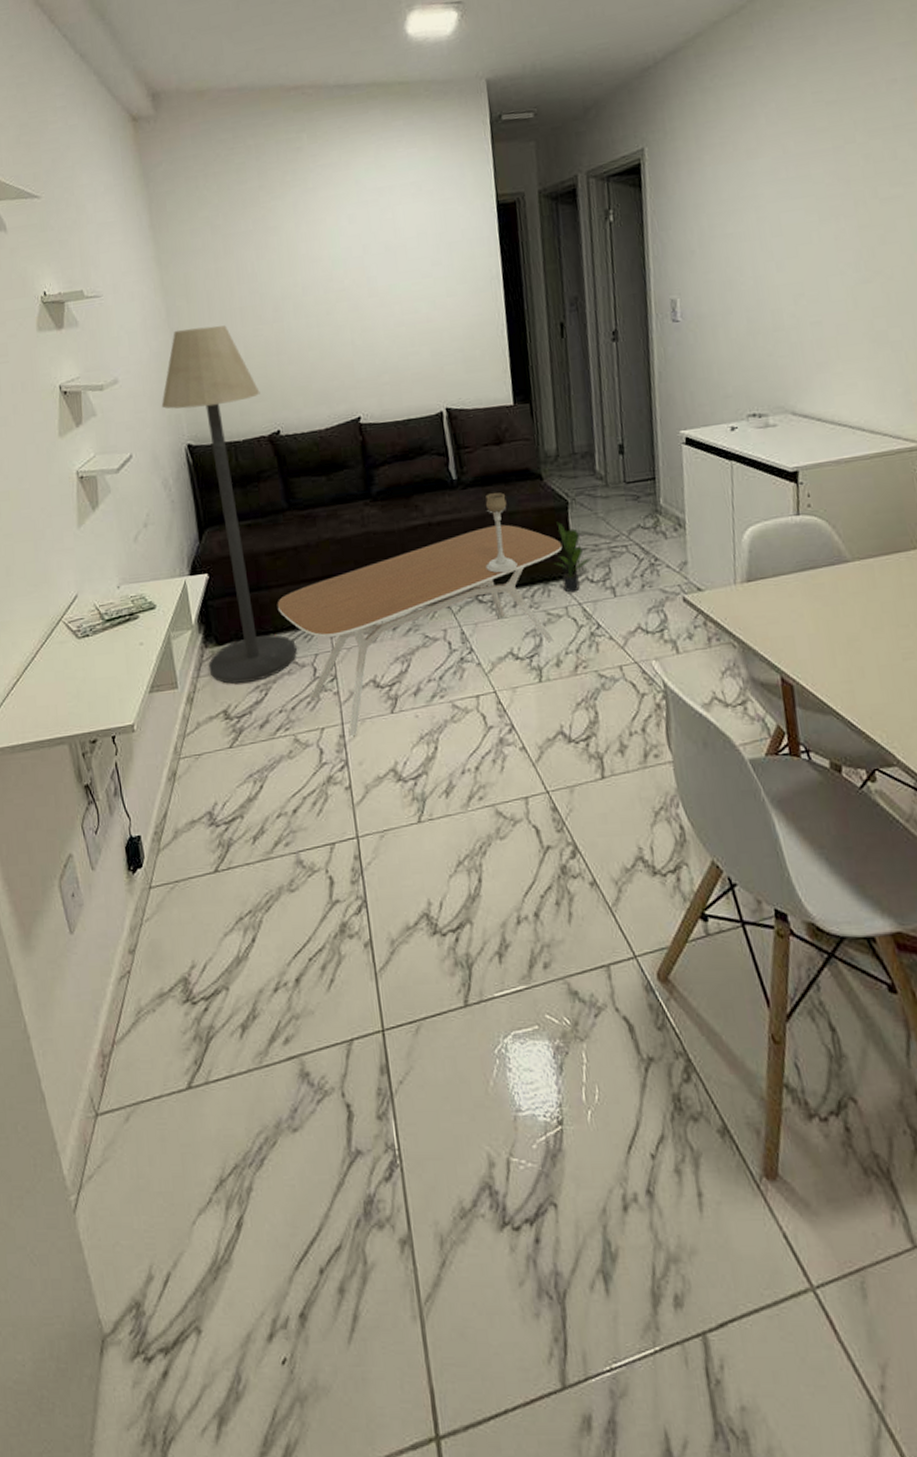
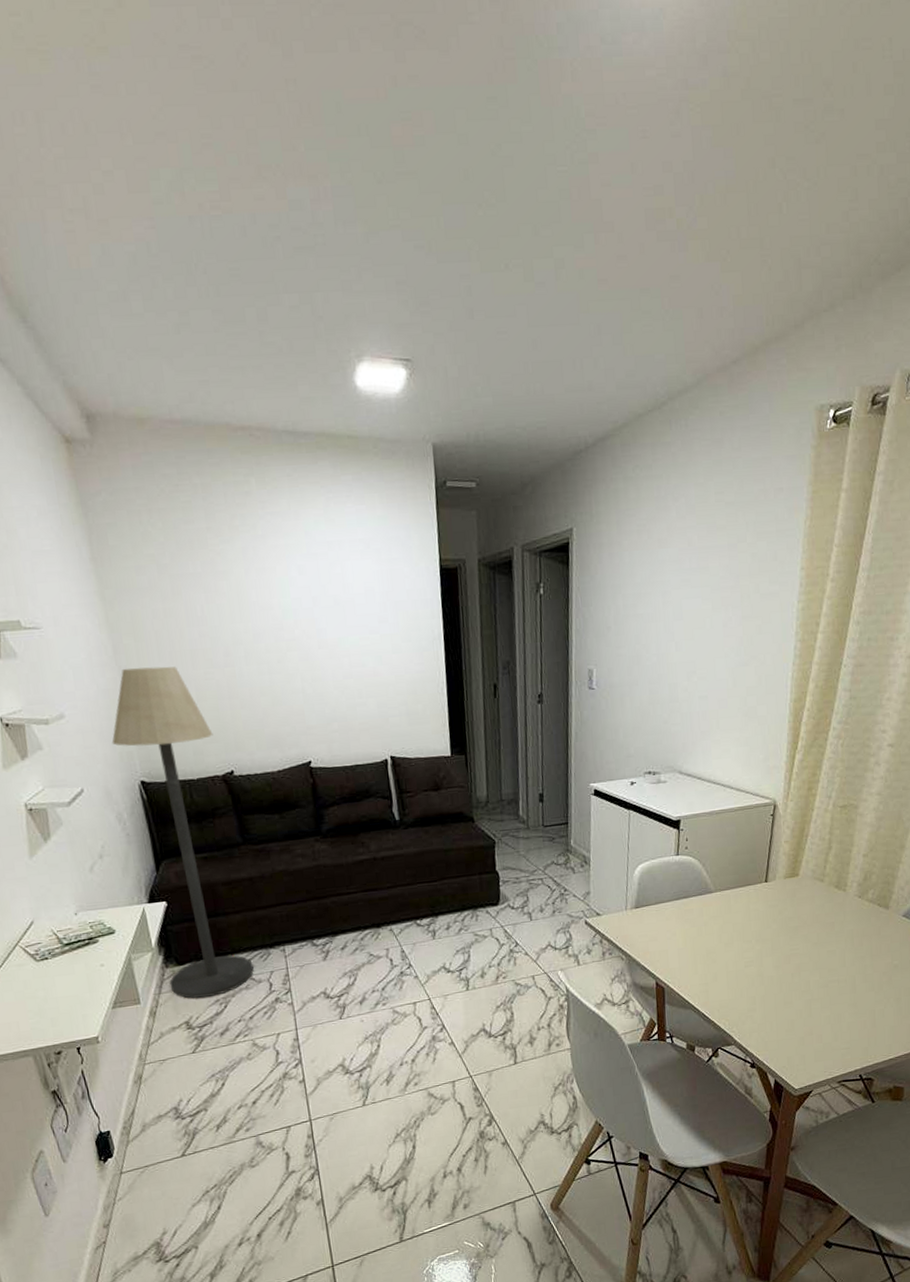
coffee table: present [277,524,563,737] -> none [234,860,489,1040]
candle holder: present [485,492,518,574] -> none [423,832,451,902]
potted plant: present [554,521,592,593] -> none [482,858,514,917]

